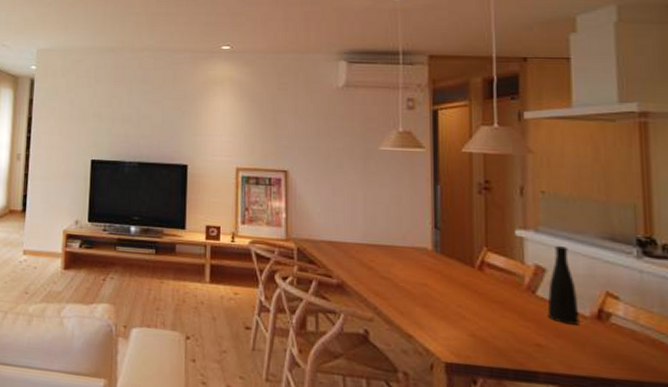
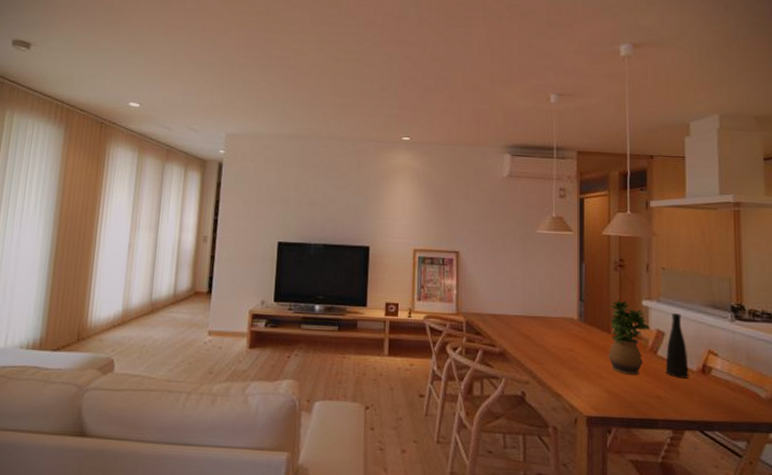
potted plant: none [472,228,527,319] -> present [608,300,651,376]

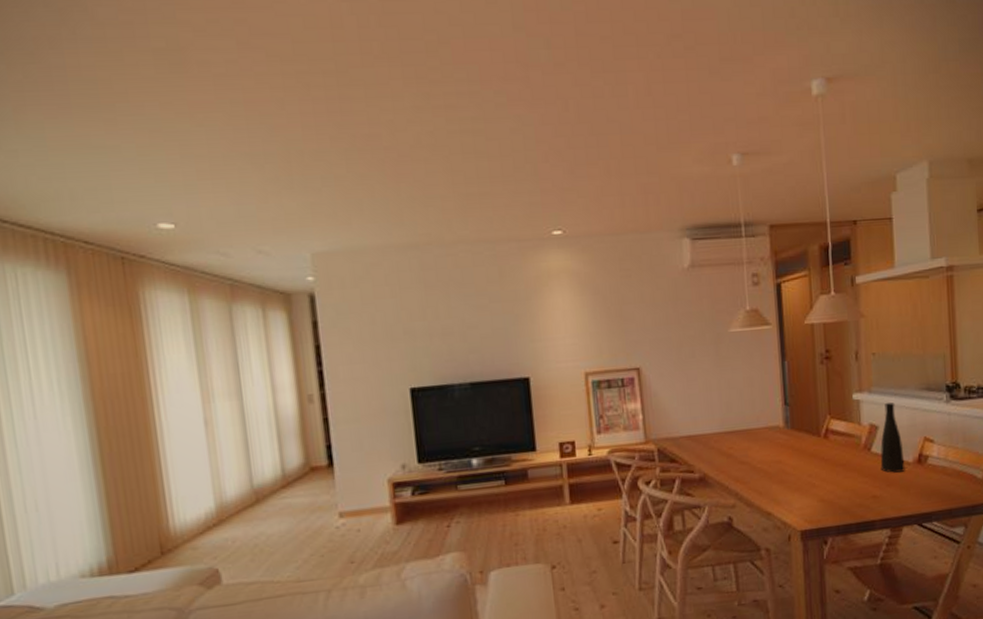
potted plant: present [608,300,651,376] -> none [818,397,863,479]

